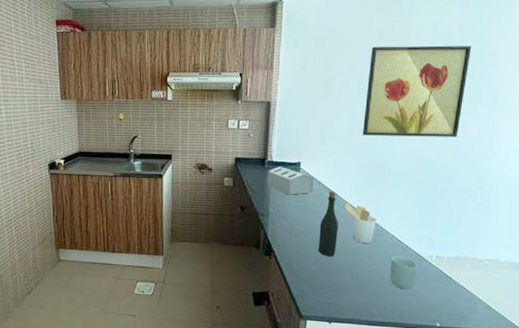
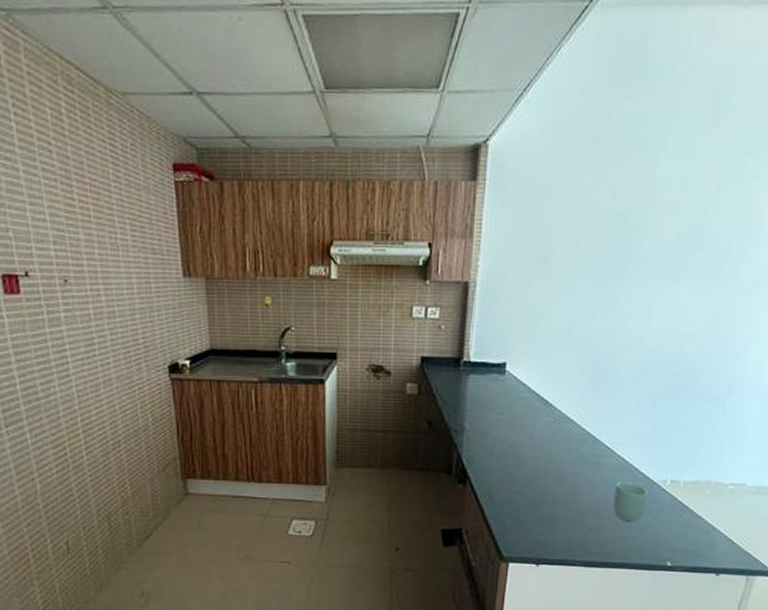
toaster: present [267,167,314,195] -> none [462,369,523,406]
bottle: present [319,192,338,257] -> none [526,401,552,484]
utensil holder: present [343,203,377,244] -> none [559,415,600,467]
wall art: present [362,45,472,137] -> none [586,208,731,330]

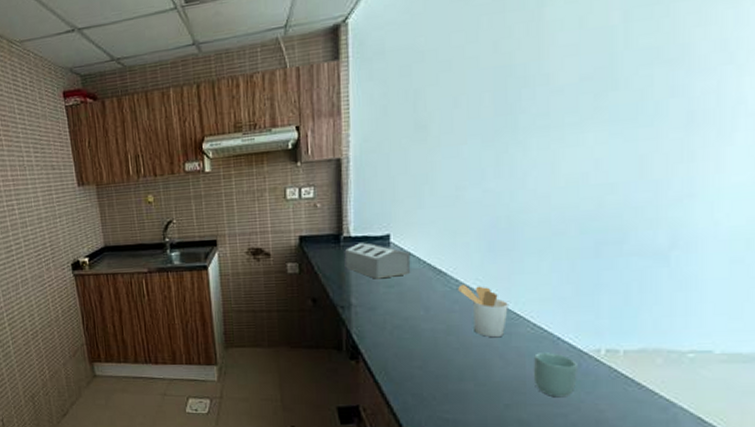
toaster: none [462,369,523,406] -> present [344,242,411,279]
utensil holder: none [559,415,600,467] -> present [457,284,508,338]

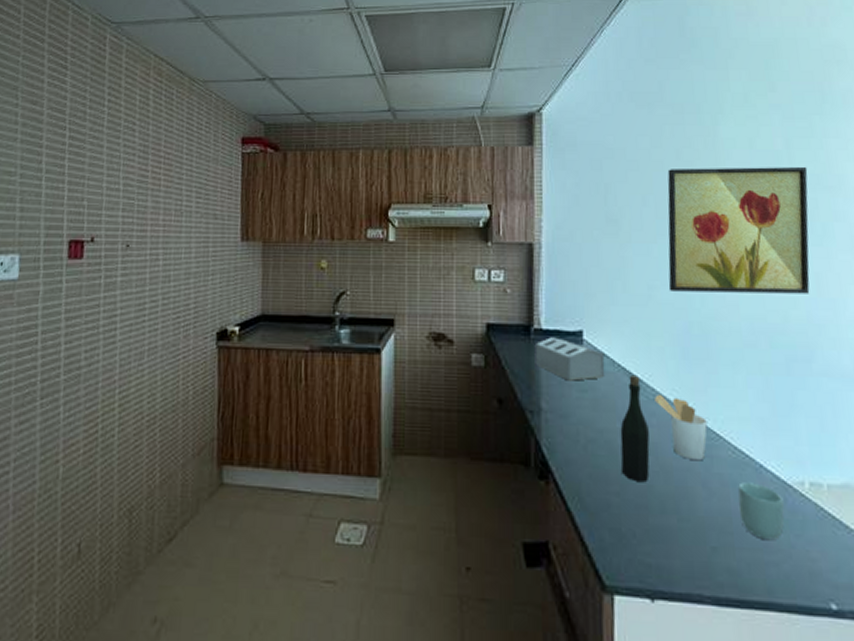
bottle: none [424,270,451,358] -> present [620,376,650,483]
wall art: none [477,39,646,190] -> present [667,166,810,294]

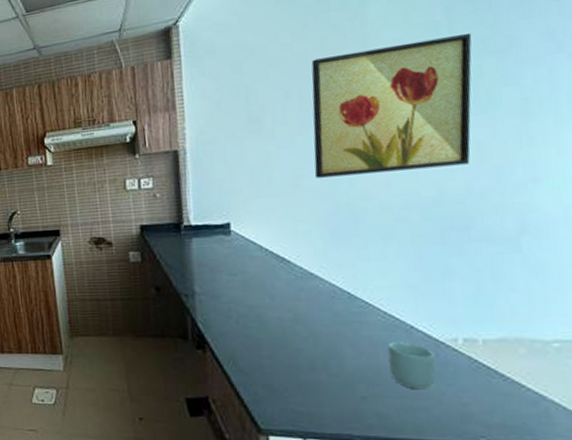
toaster: present [534,337,605,381] -> none [185,231,253,267]
bottle: present [620,376,650,483] -> none [269,258,300,347]
utensil holder: present [653,393,708,461] -> none [301,271,356,327]

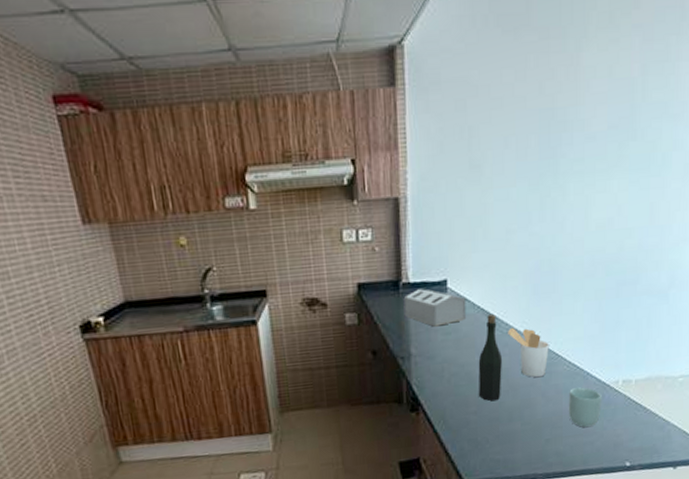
toaster: none [185,231,253,267] -> present [403,289,467,327]
bottle: none [269,258,300,347] -> present [478,314,502,402]
utensil holder: none [301,271,356,327] -> present [507,327,549,378]
wall art: present [311,32,472,178] -> none [524,94,658,233]

